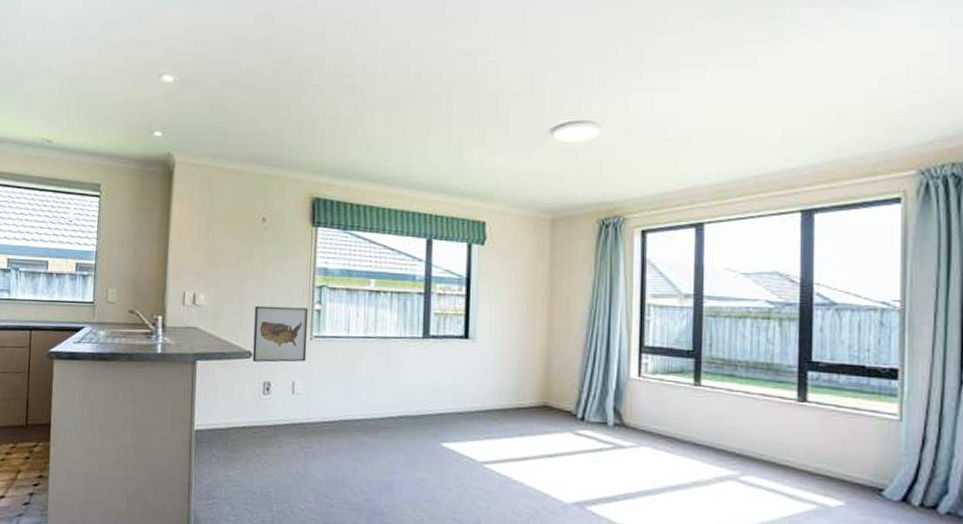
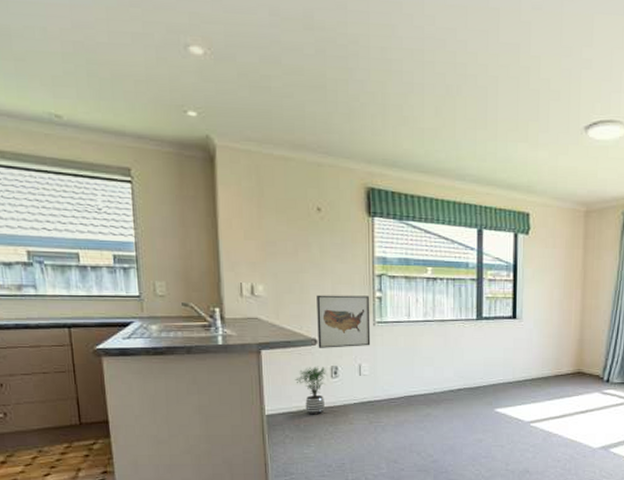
potted plant: none [226,380,259,434] -> present [294,366,326,415]

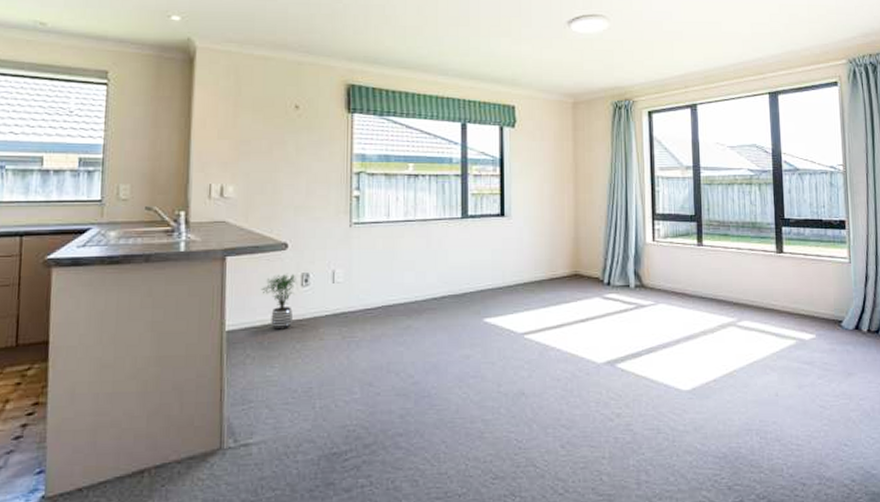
wall art: present [317,295,371,348] -> none [288,195,347,253]

